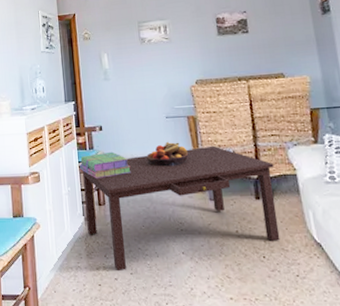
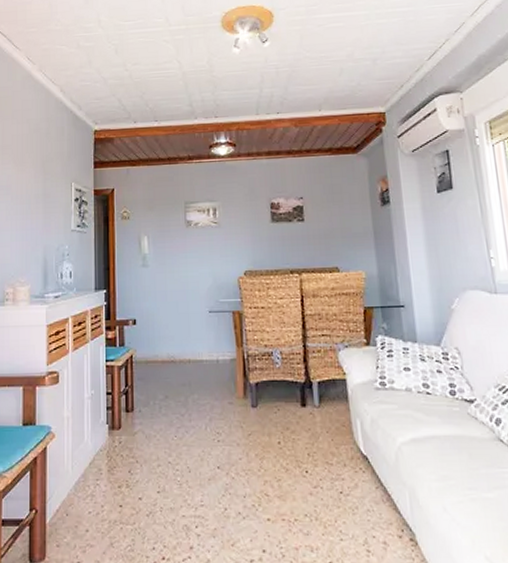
coffee table: present [80,145,280,272] -> none [107,345,325,490]
stack of books: present [80,151,131,178] -> none [107,349,166,380]
fruit bowl: present [146,141,189,167] -> none [184,339,232,368]

